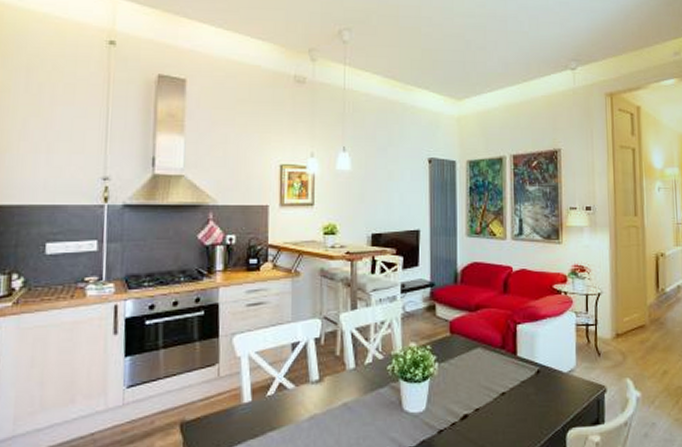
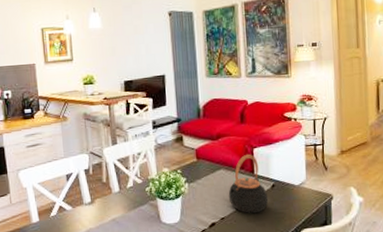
teapot: none [485,330,532,406] -> present [228,154,269,214]

